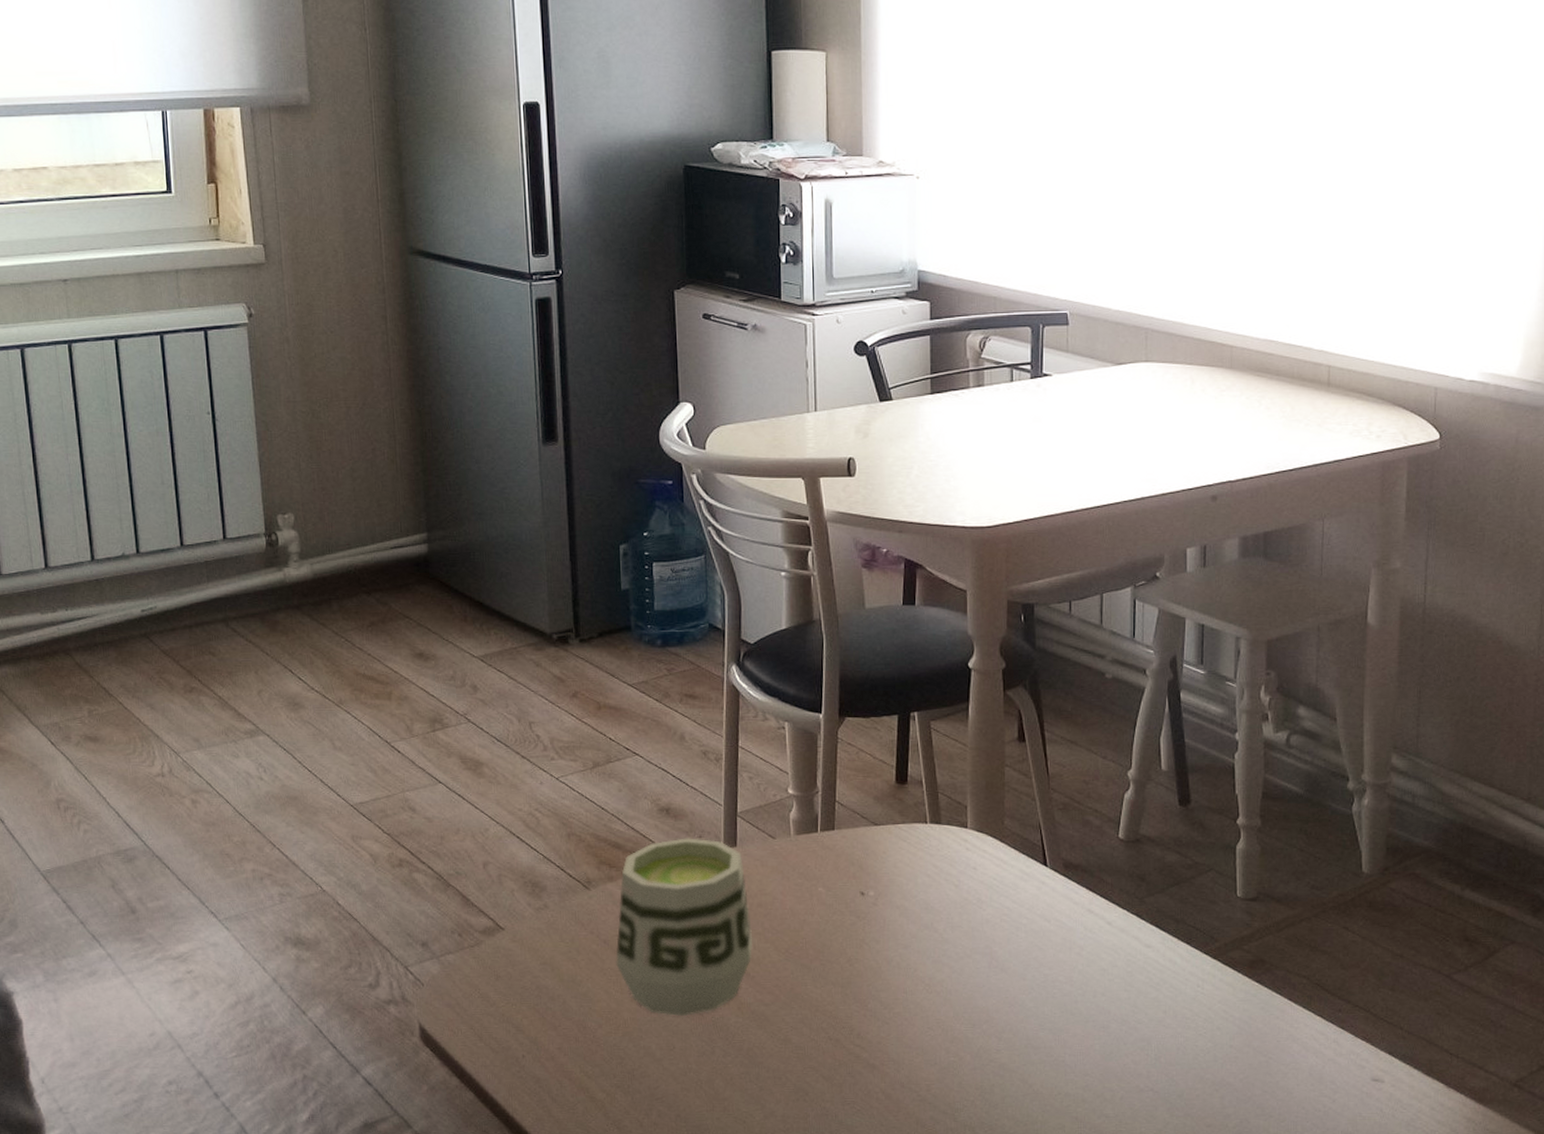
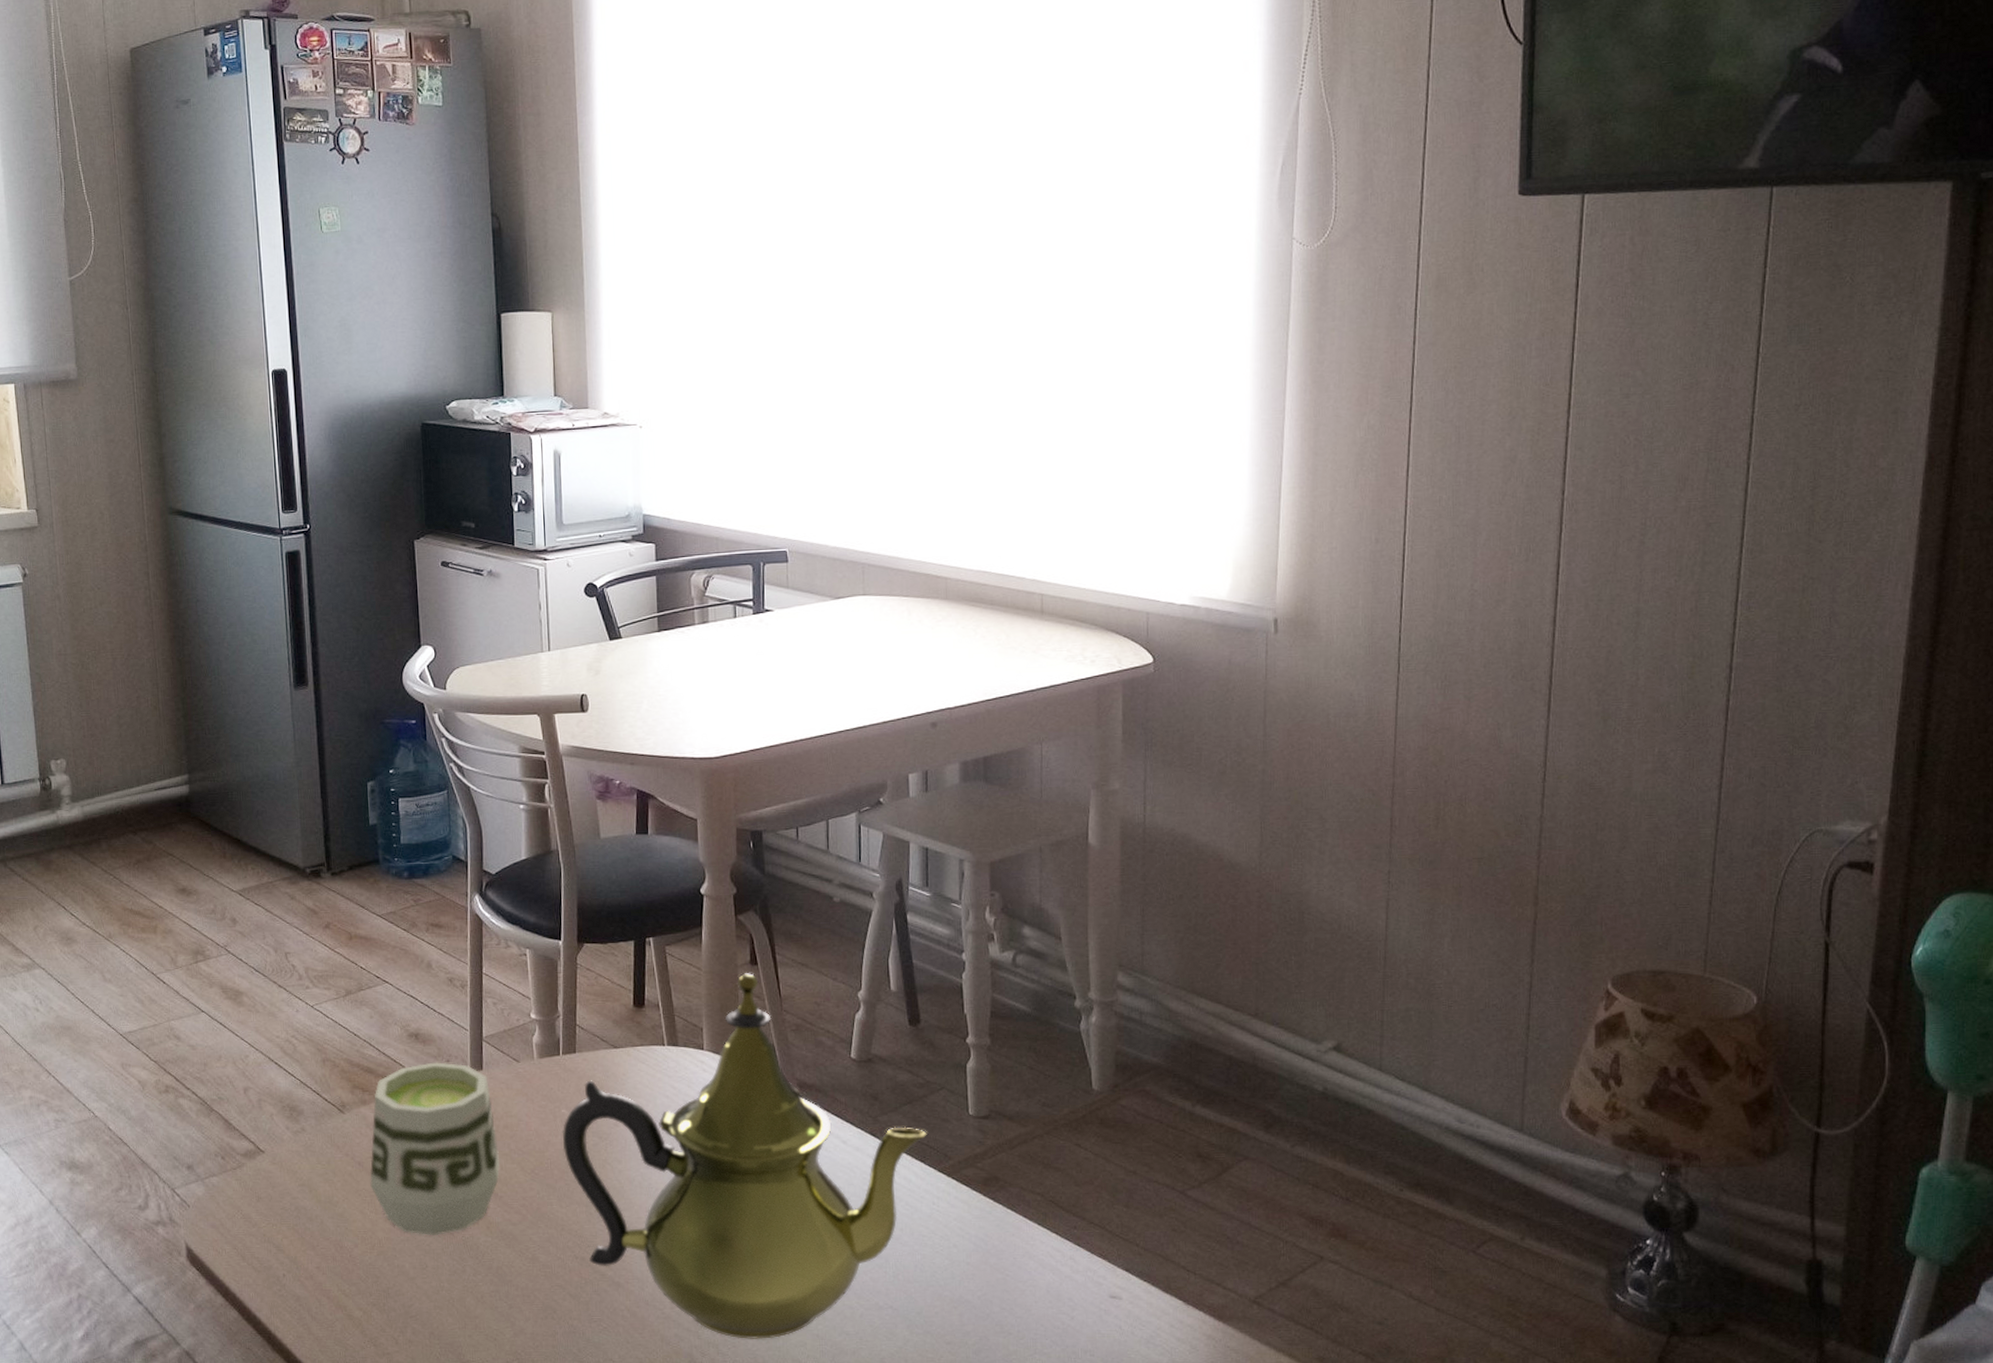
teapot: none [818,750,1194,1122] -> present [562,973,927,1339]

